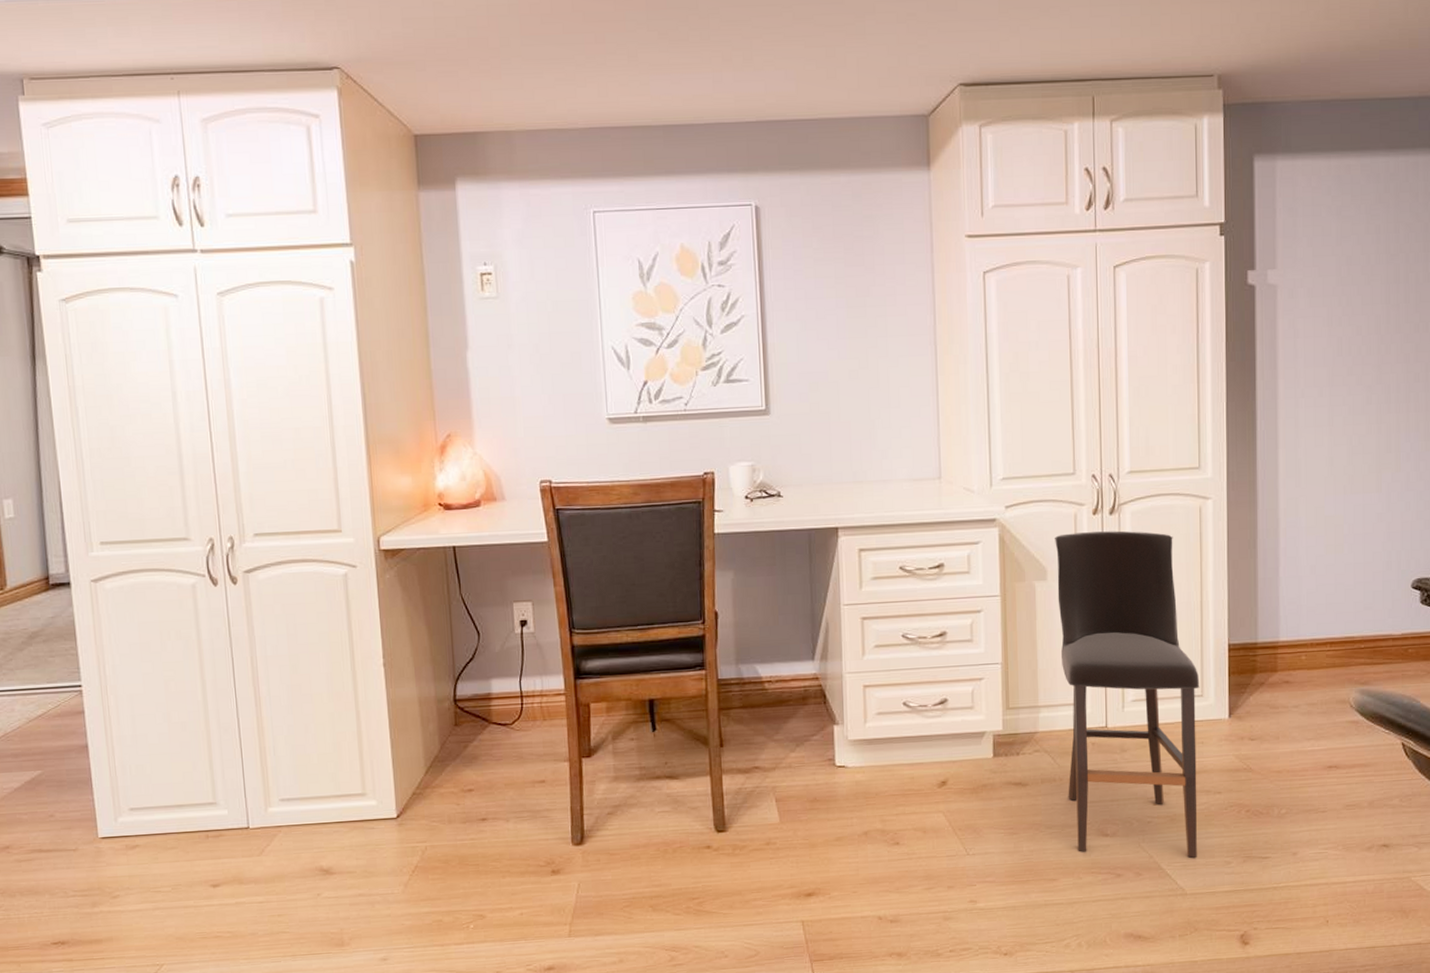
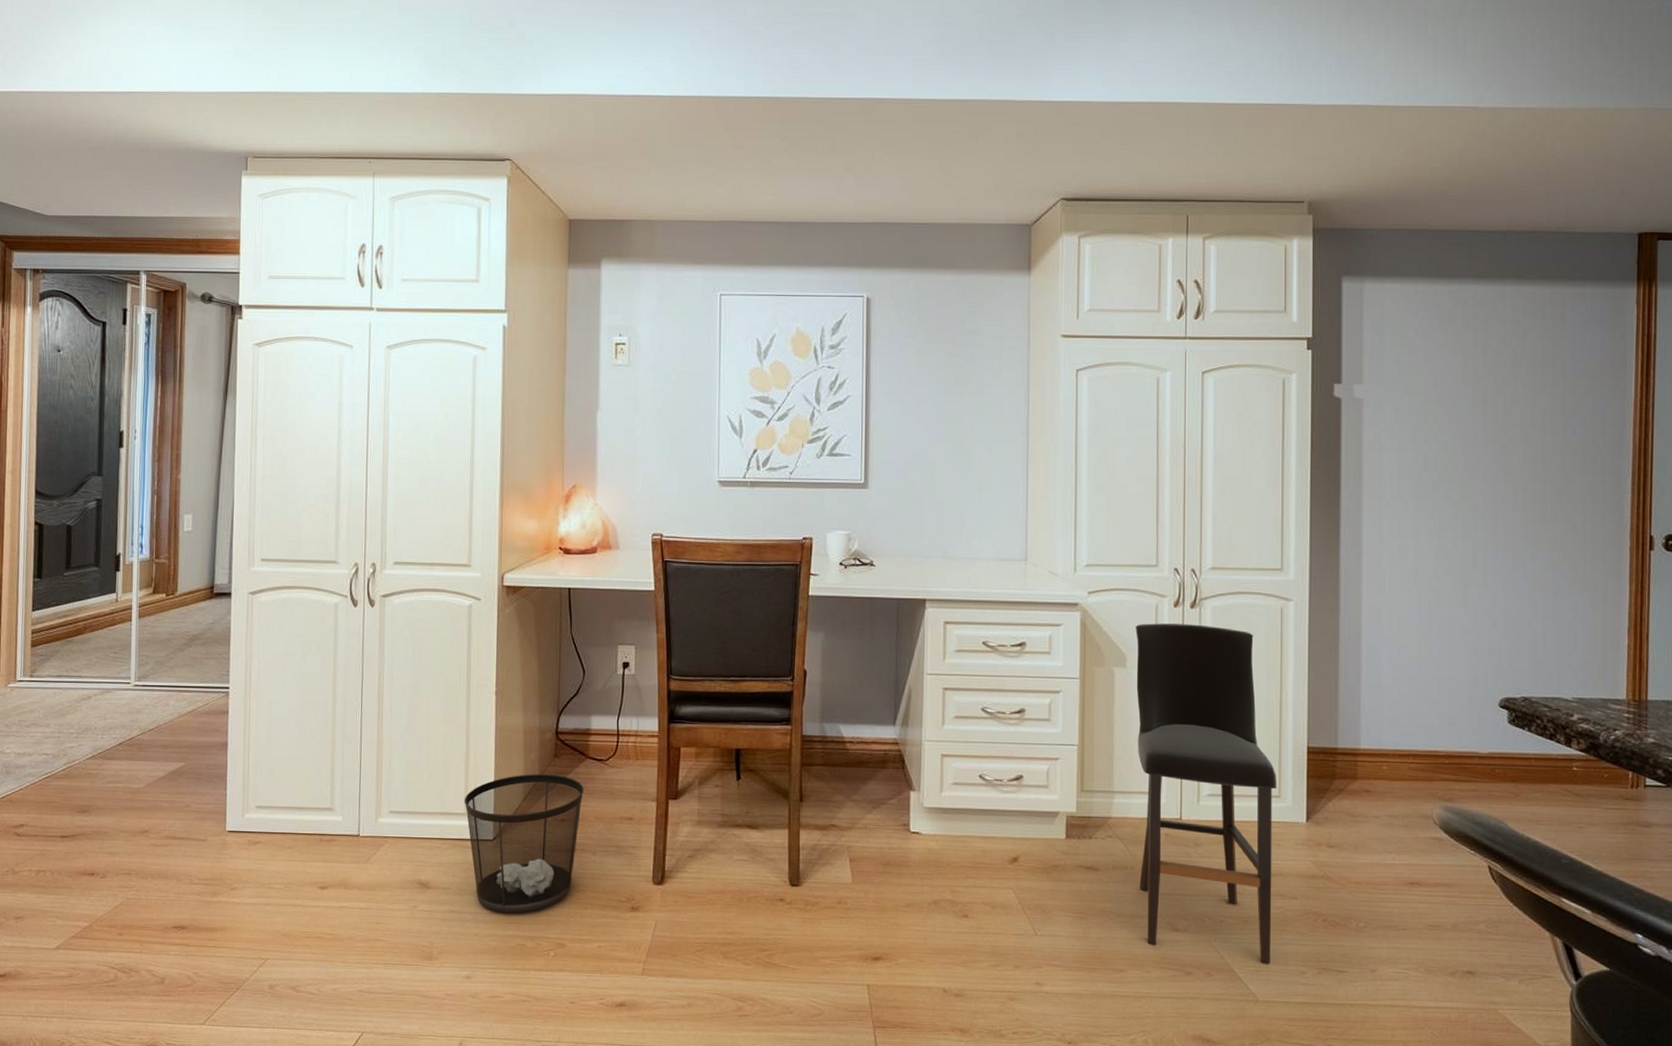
waste bin: none [360,744,490,891] -> present [464,773,584,913]

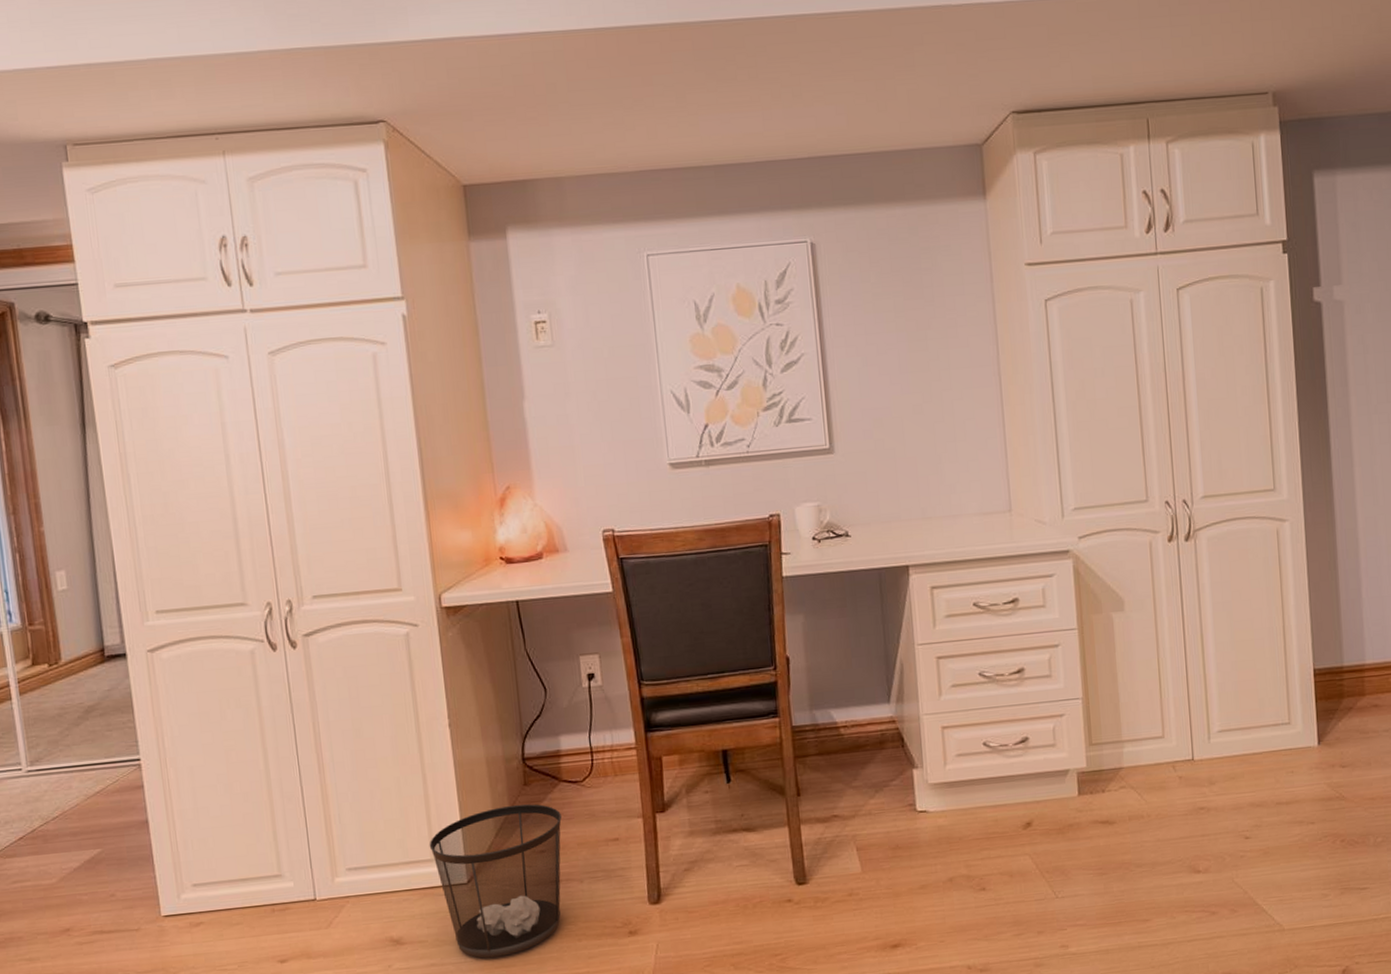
bar stool: present [1135,623,1277,963] -> none [1130,557,1293,892]

